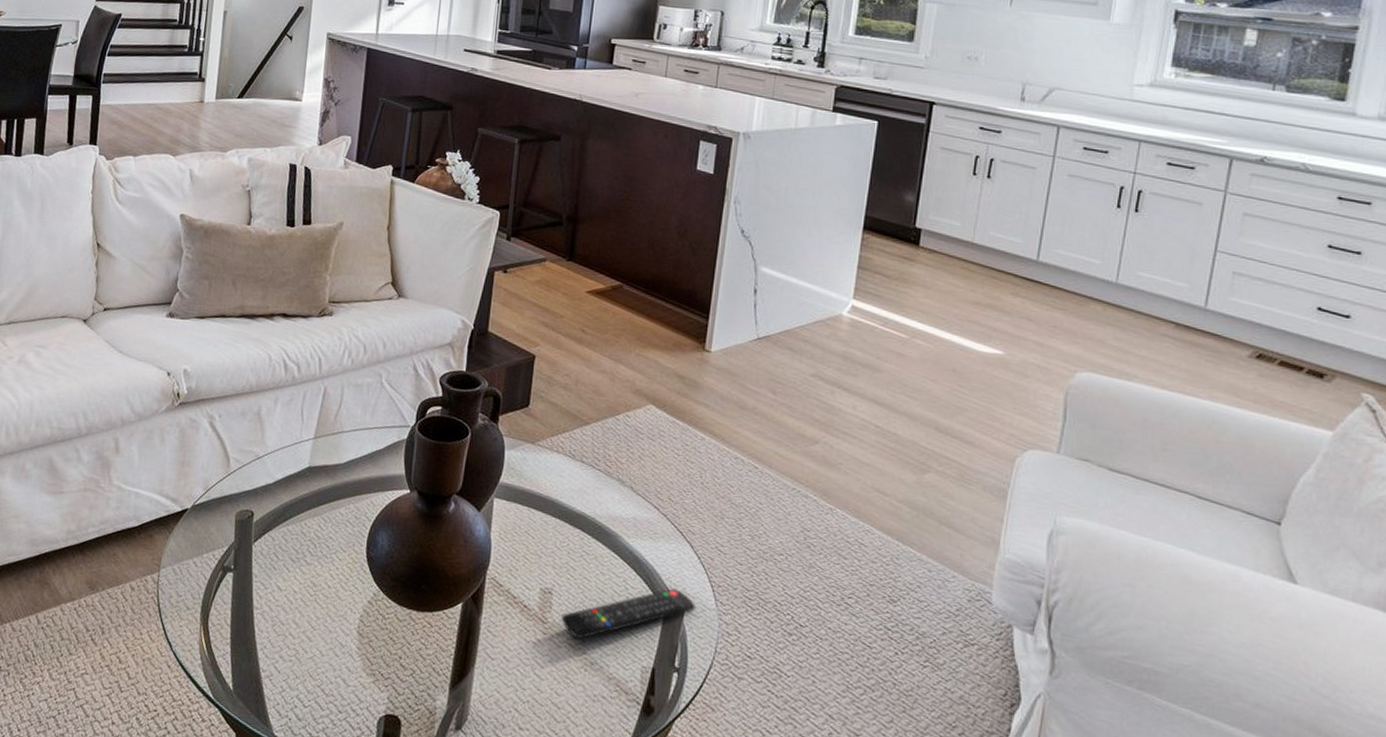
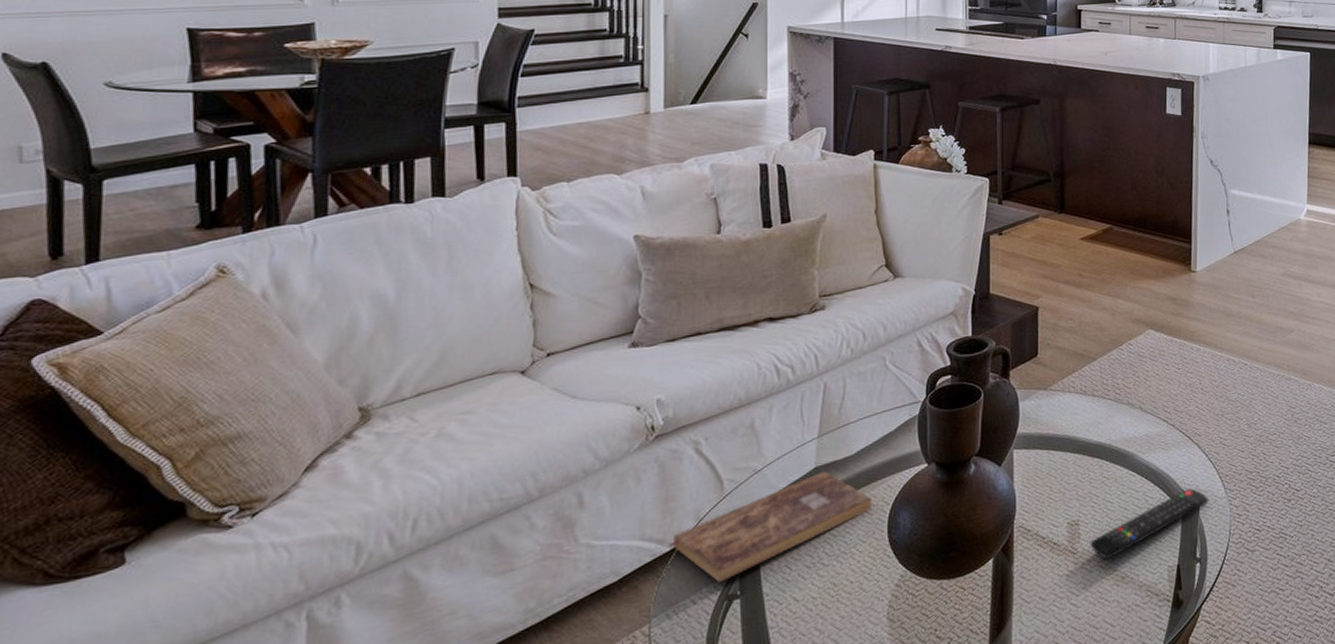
bible: none [181,472,356,553] -> present [669,470,872,583]

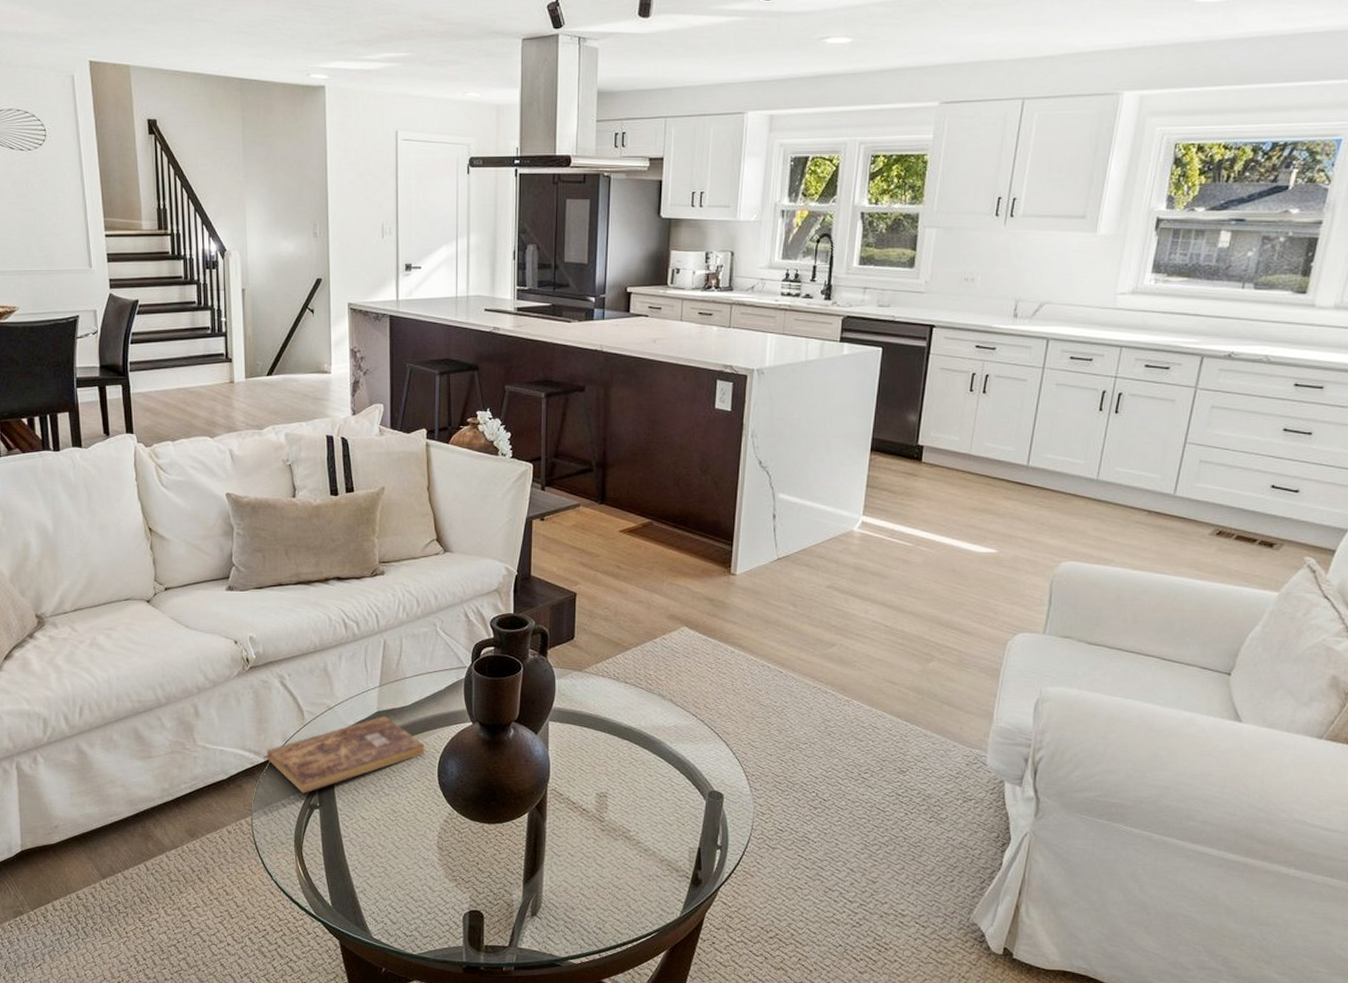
remote control: present [1090,487,1209,559] -> none [616,780,733,831]

